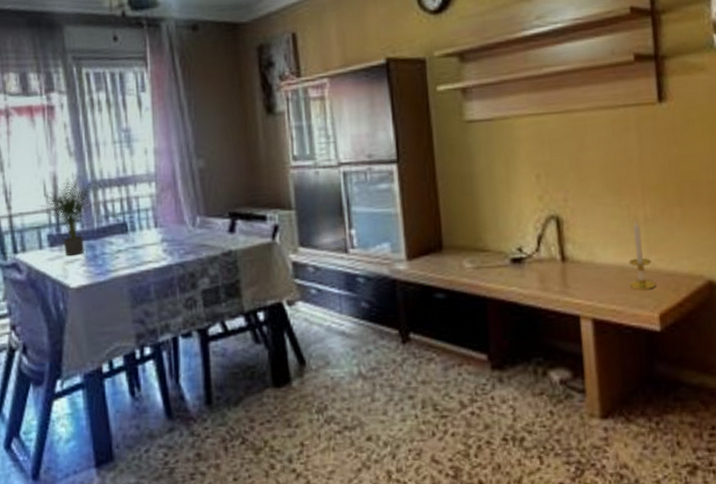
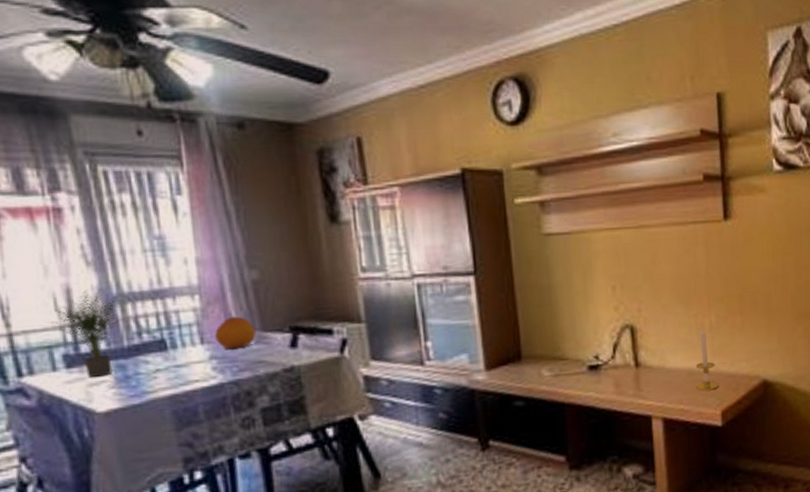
fruit: none [166,202,201,233] -> present [215,316,256,349]

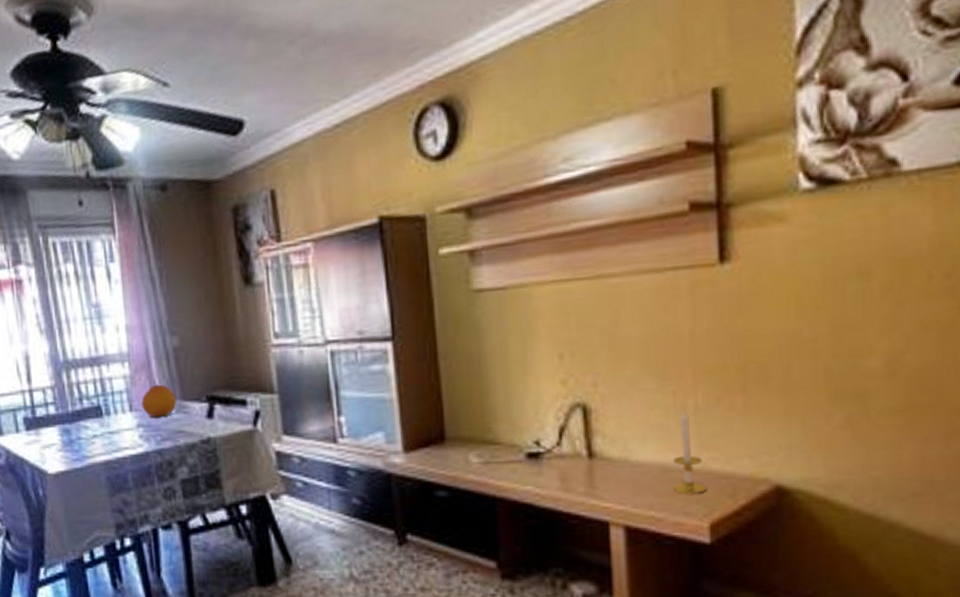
potted plant: present [51,289,121,377] -> none [15,356,67,440]

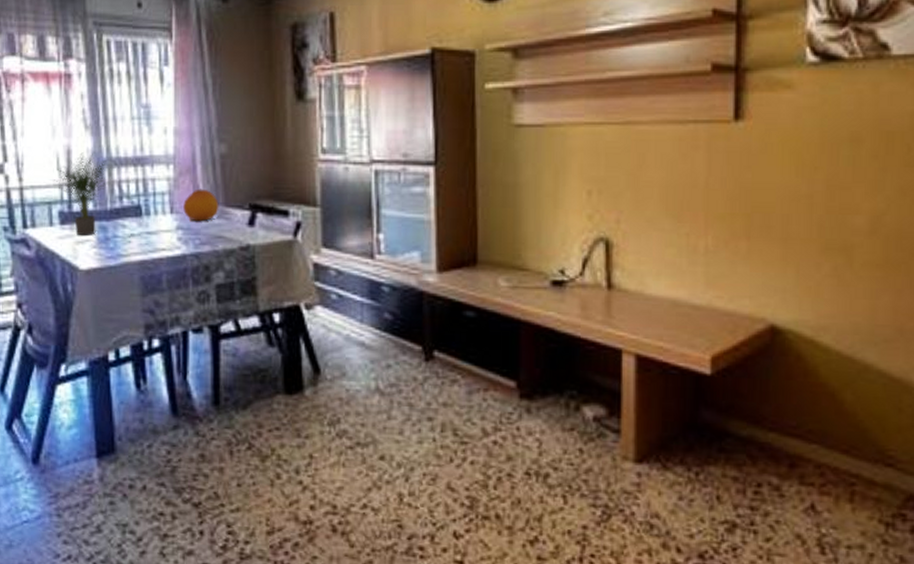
potted plant: none [15,356,67,440] -> present [53,152,108,235]
candle: present [672,411,706,495] -> none [680,251,710,329]

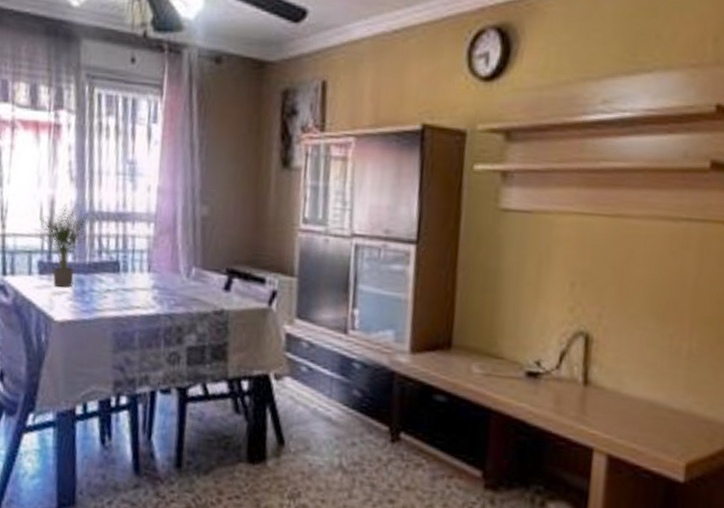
fruit: present [183,188,219,221] -> none [160,249,197,282]

